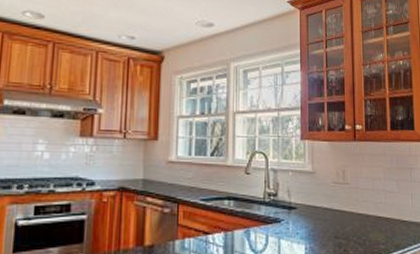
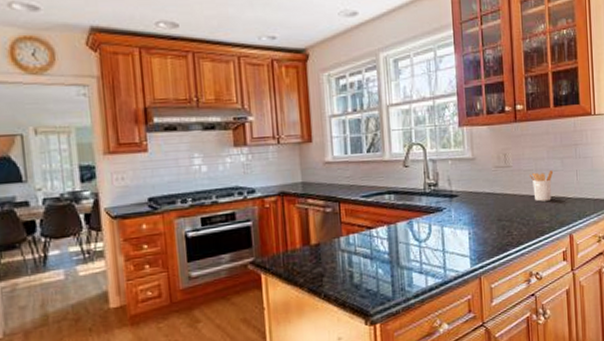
utensil holder: none [366,192,390,222] -> present [529,170,554,202]

